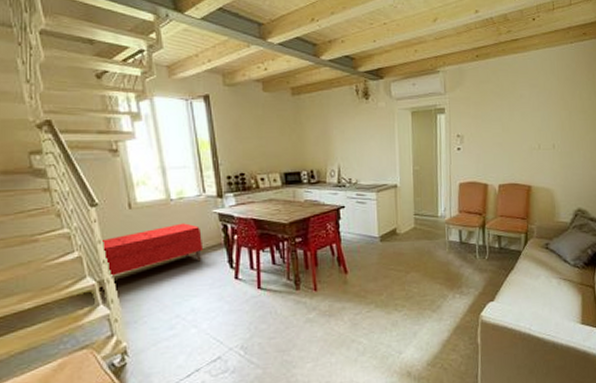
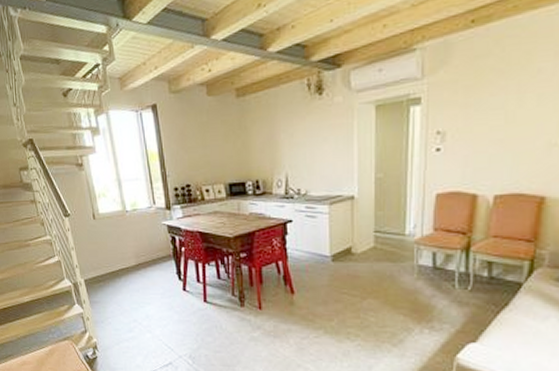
bench: present [102,223,204,279] -> none [75,234,155,282]

